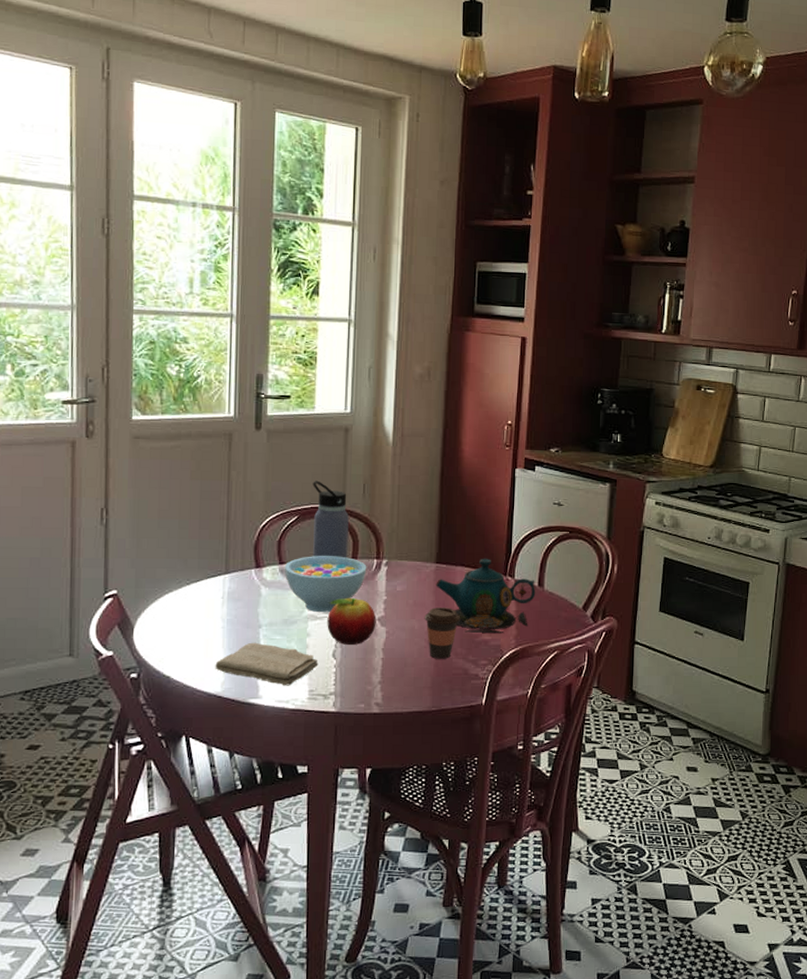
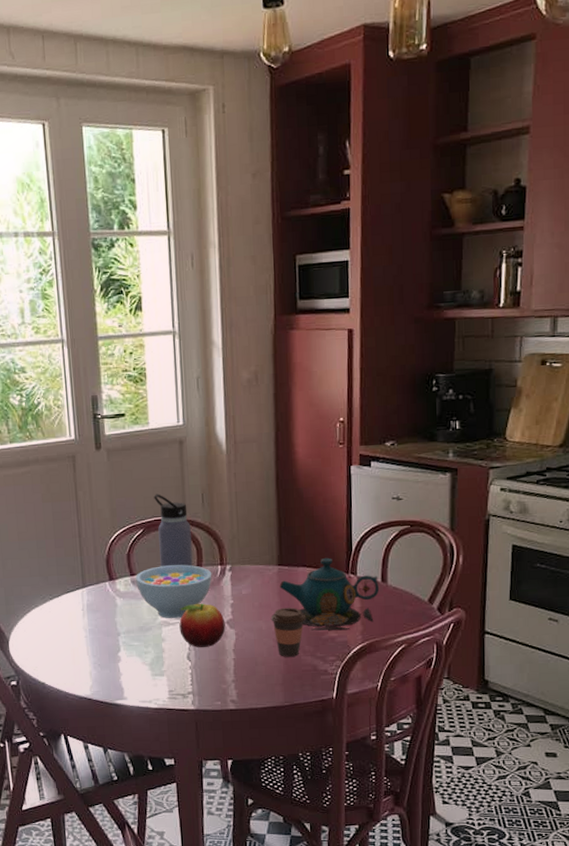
washcloth: present [215,642,318,686] -> none [82,649,175,688]

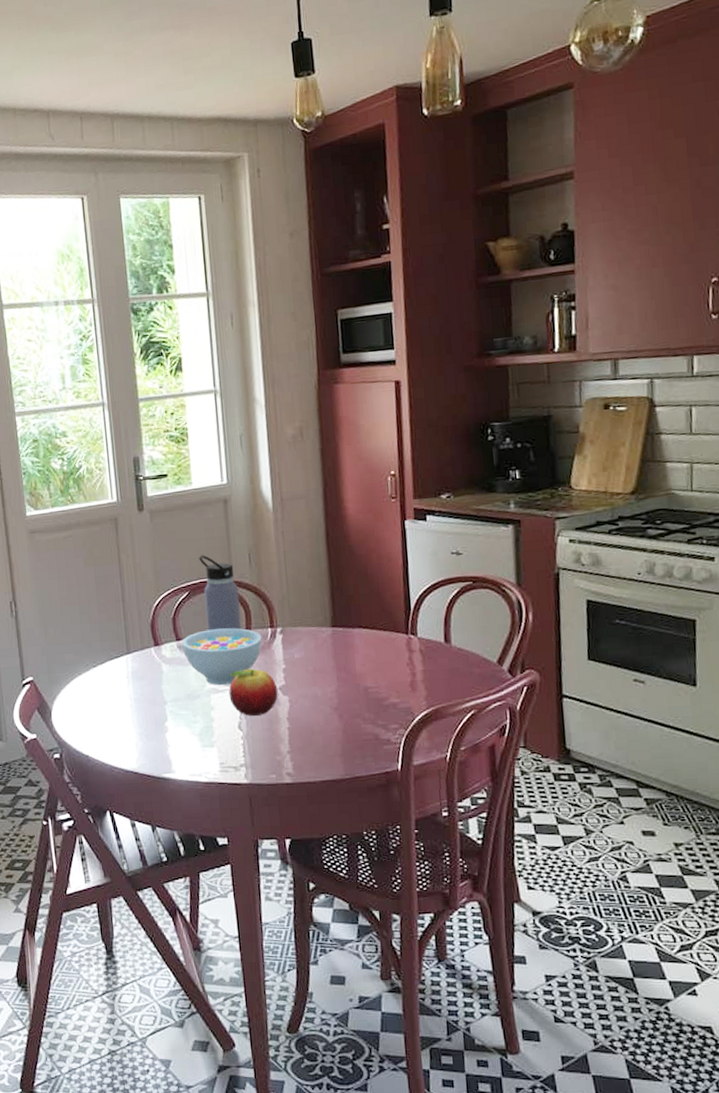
coffee cup: present [270,607,307,657] -> none [326,672,365,726]
teapot: present [279,557,380,631] -> none [334,617,443,697]

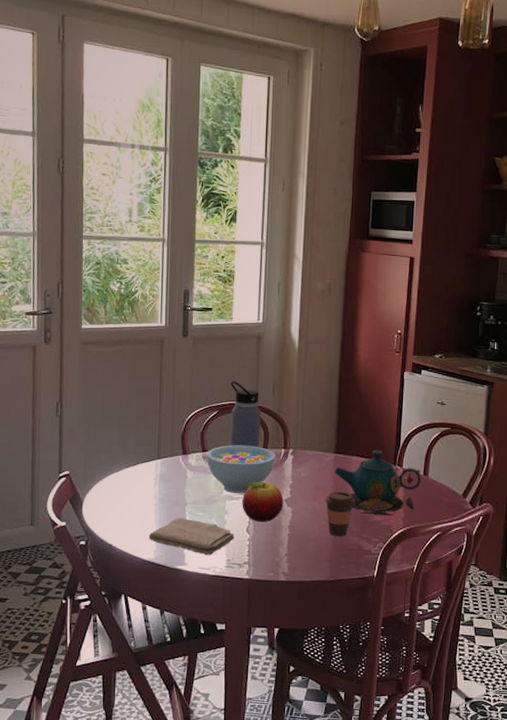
washcloth: none [128,718,226,760] -> present [149,517,235,556]
coffee cup: none [326,672,365,726] -> present [324,491,356,536]
teapot: none [334,617,443,697] -> present [334,449,422,515]

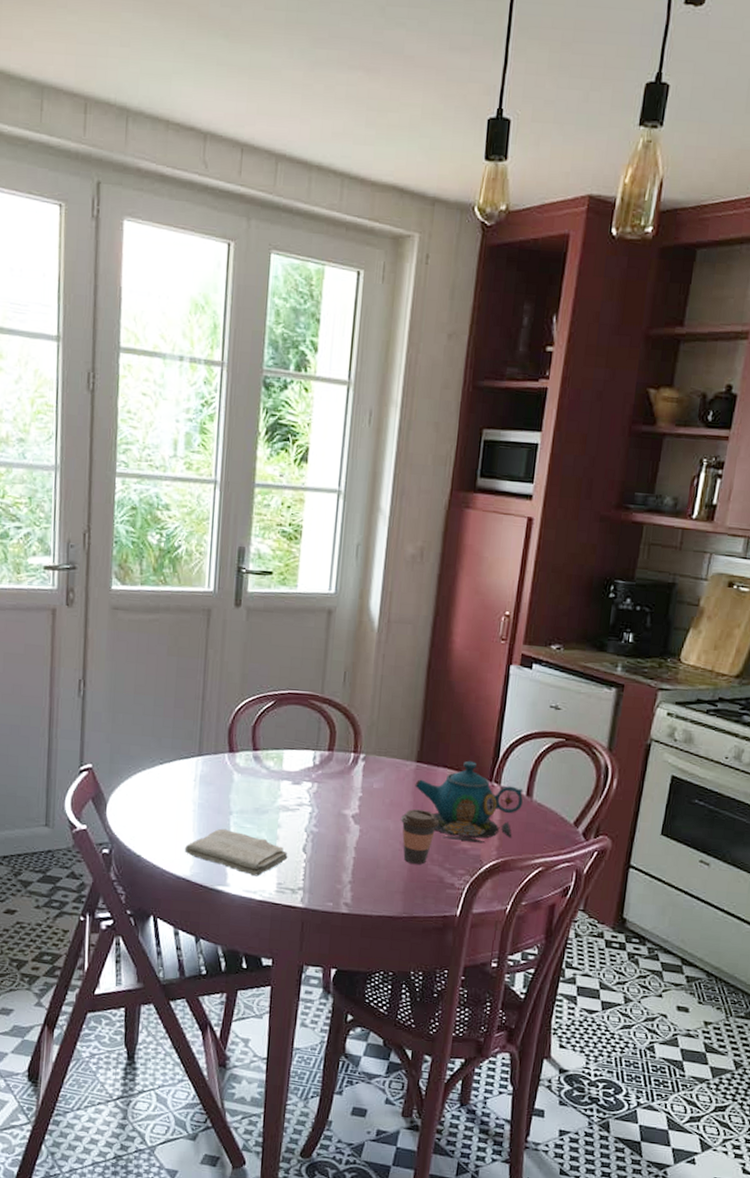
bowl: present [206,445,276,494] -> none [257,744,343,805]
water bottle: present [230,381,261,448] -> none [288,664,327,750]
fruit: present [242,481,284,522] -> none [299,791,350,841]

